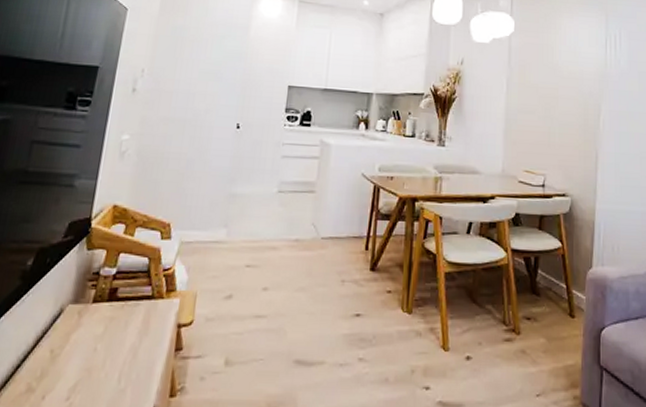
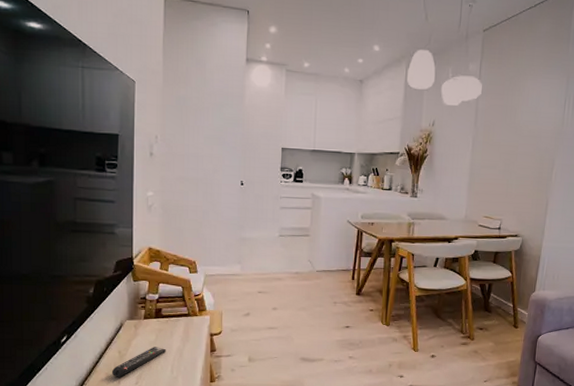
remote control: none [35,343,116,390] -> present [111,347,167,377]

